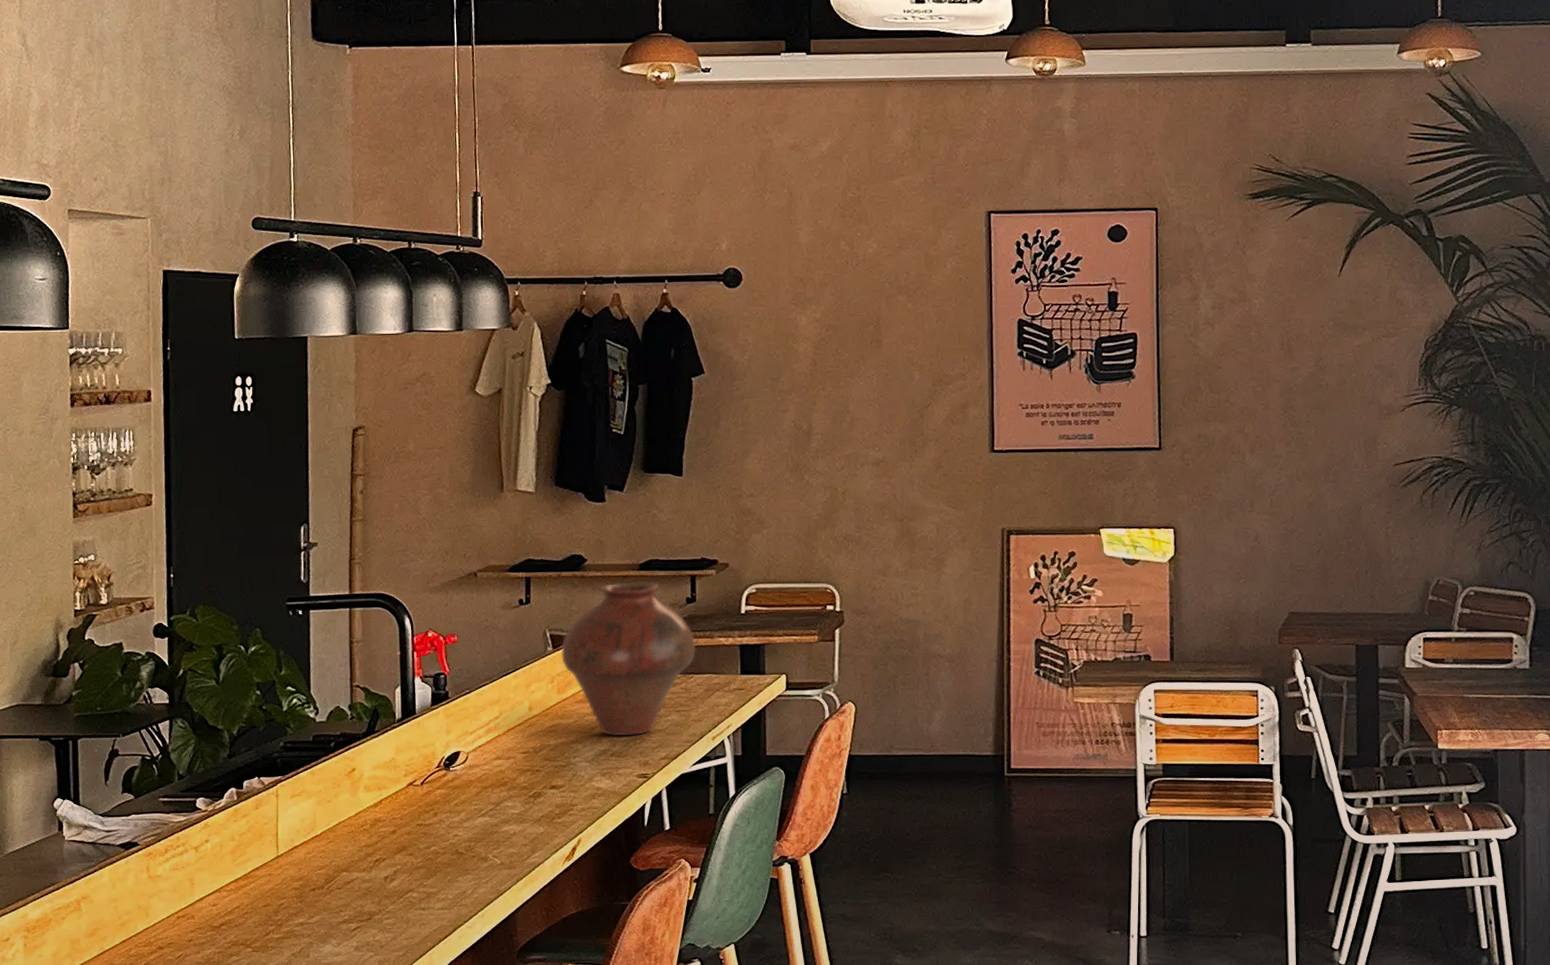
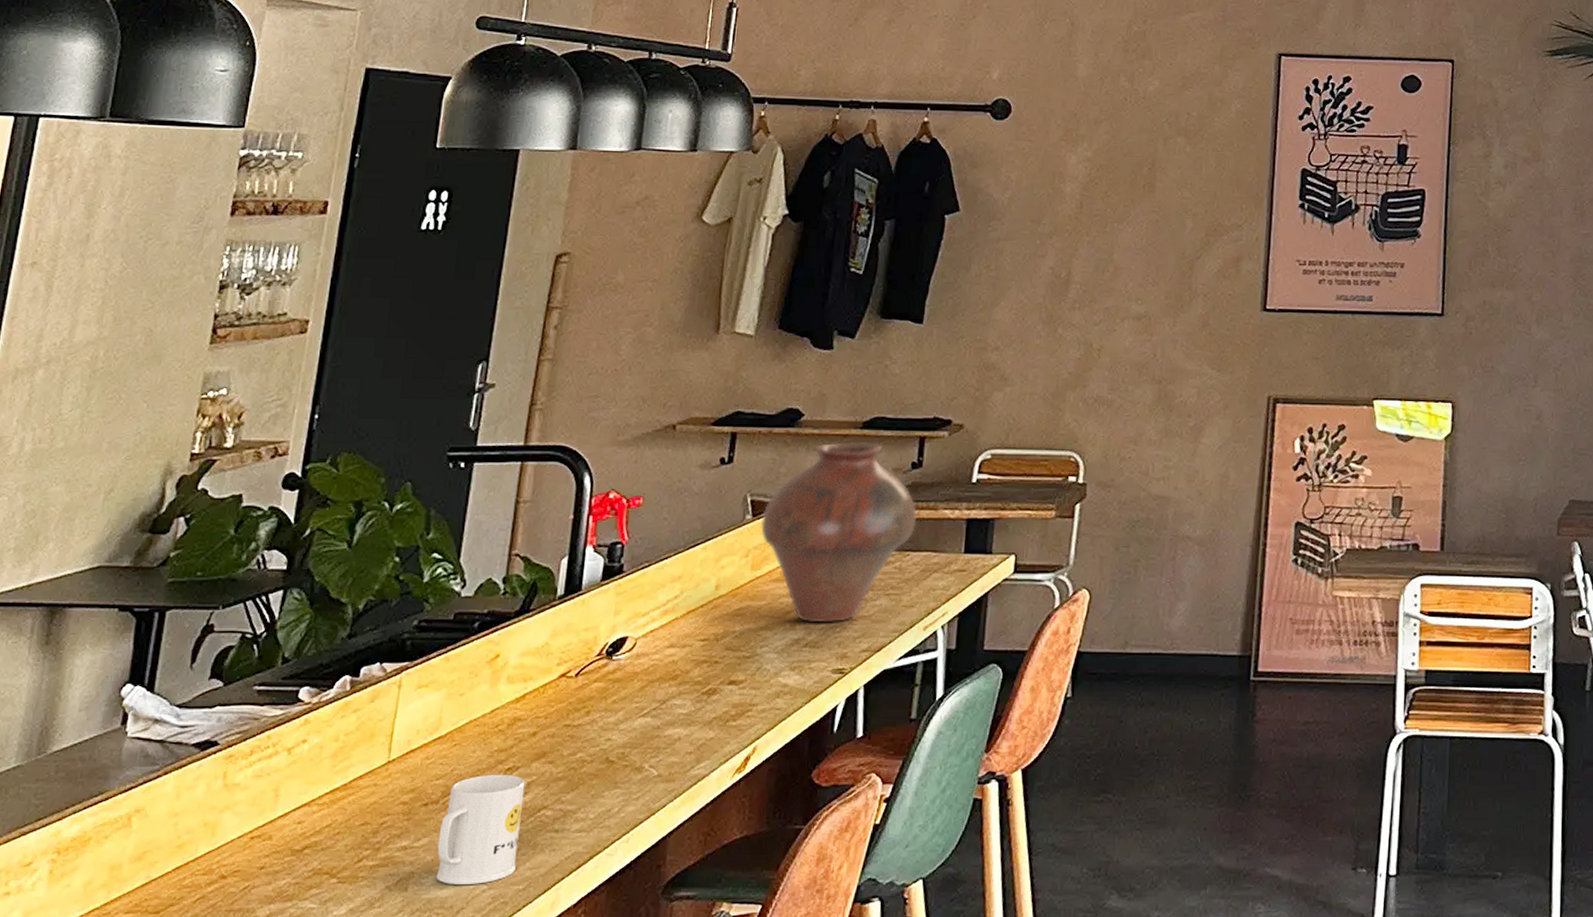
mug: none [327,864,395,953] -> present [435,774,525,886]

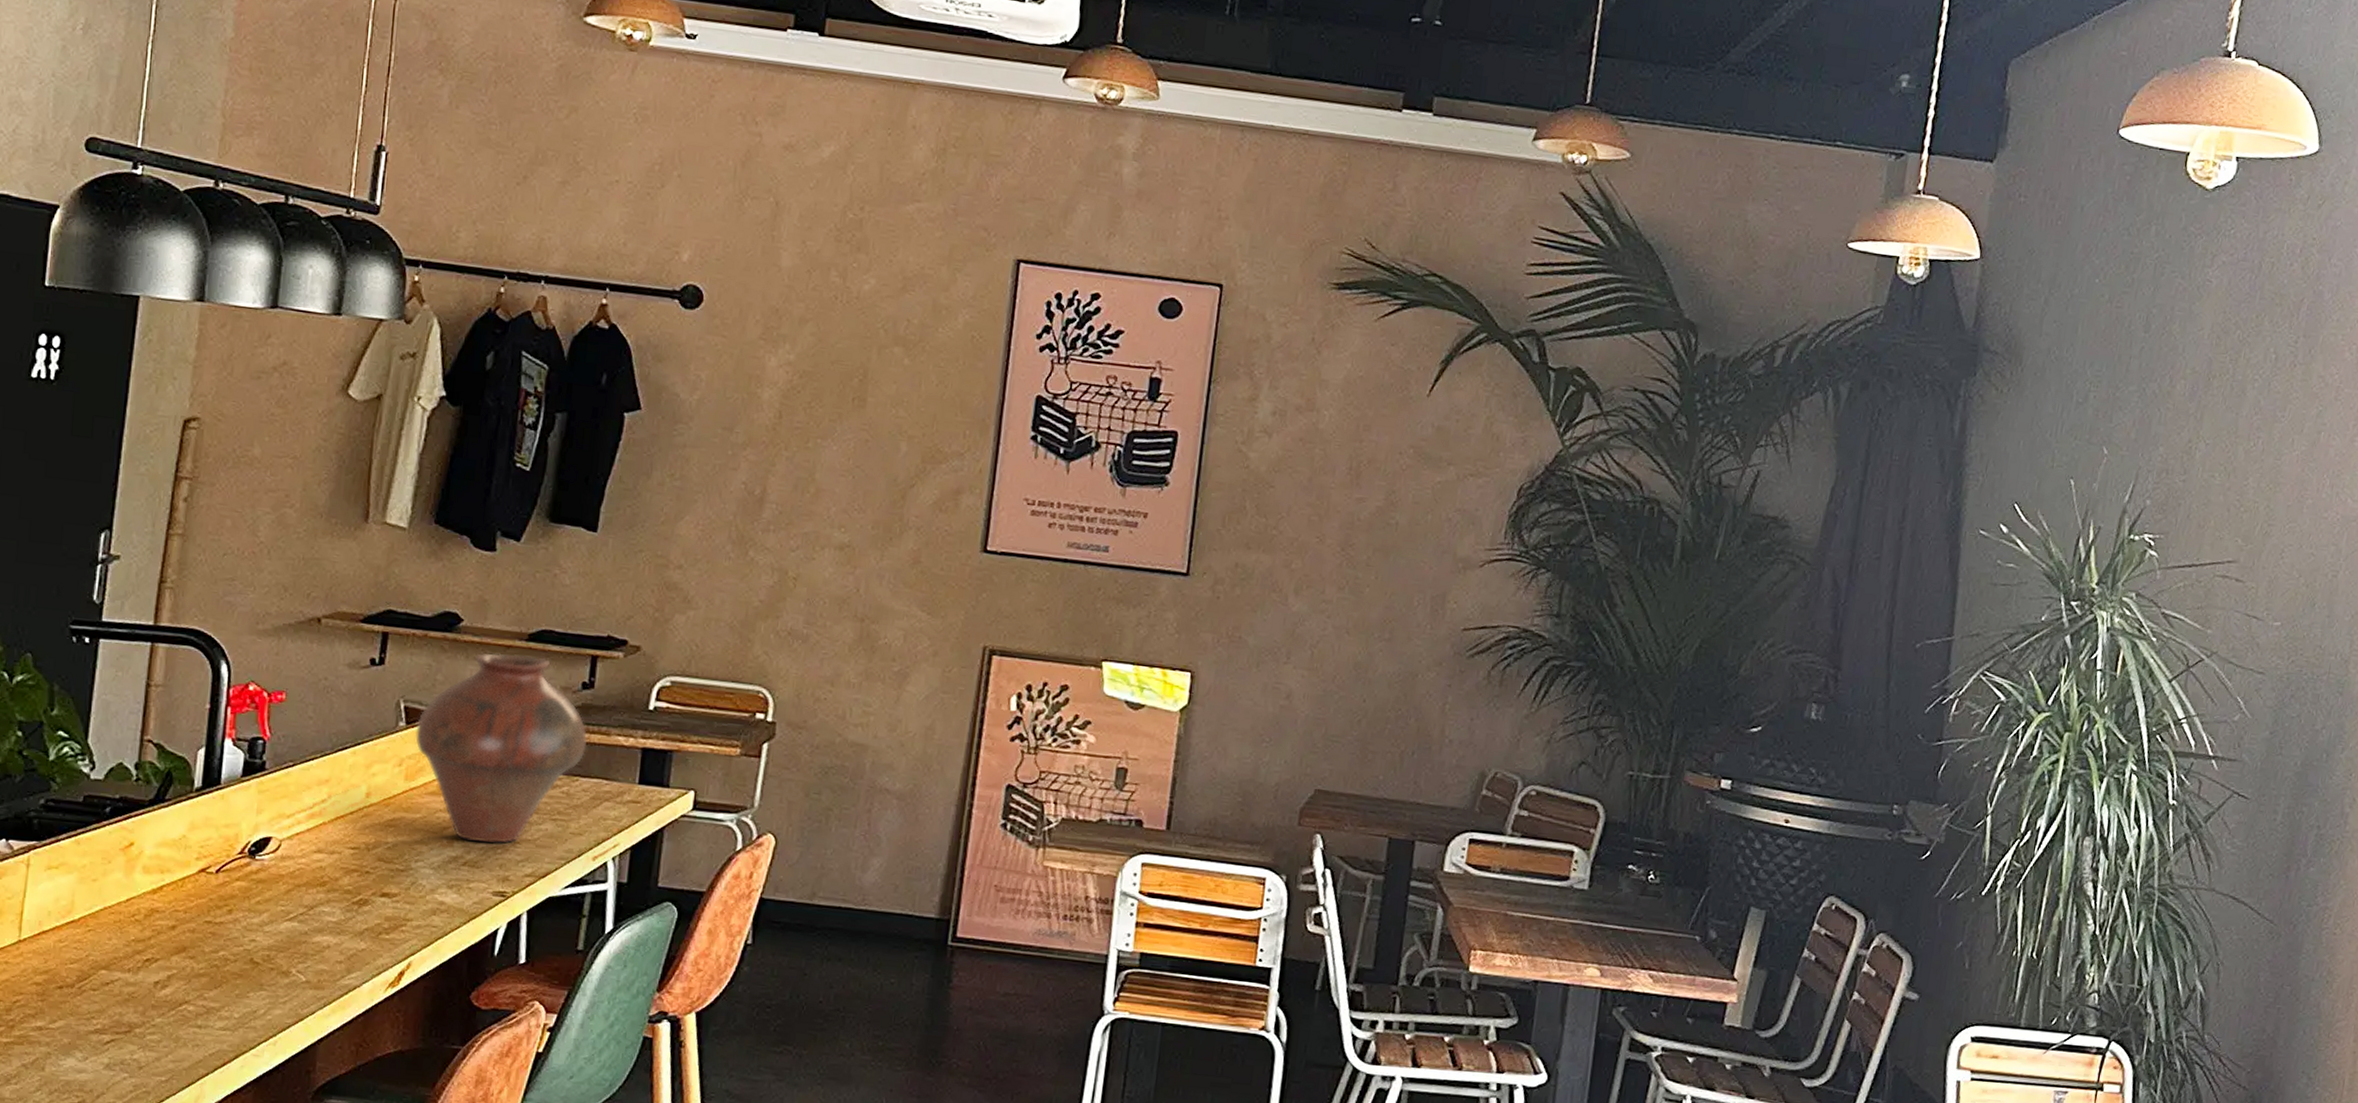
mug: present [435,774,525,886] -> none [73,963,165,1072]

